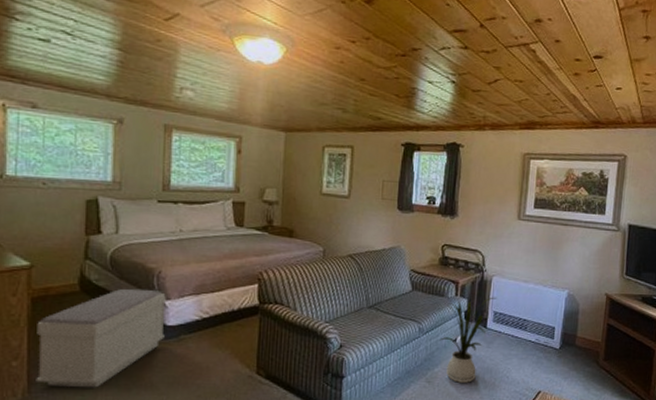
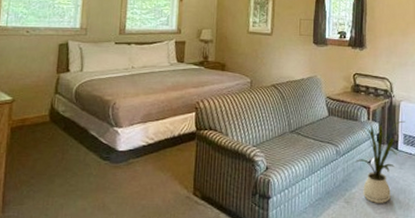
bench: present [36,288,166,388] -> none [9,118,119,208]

